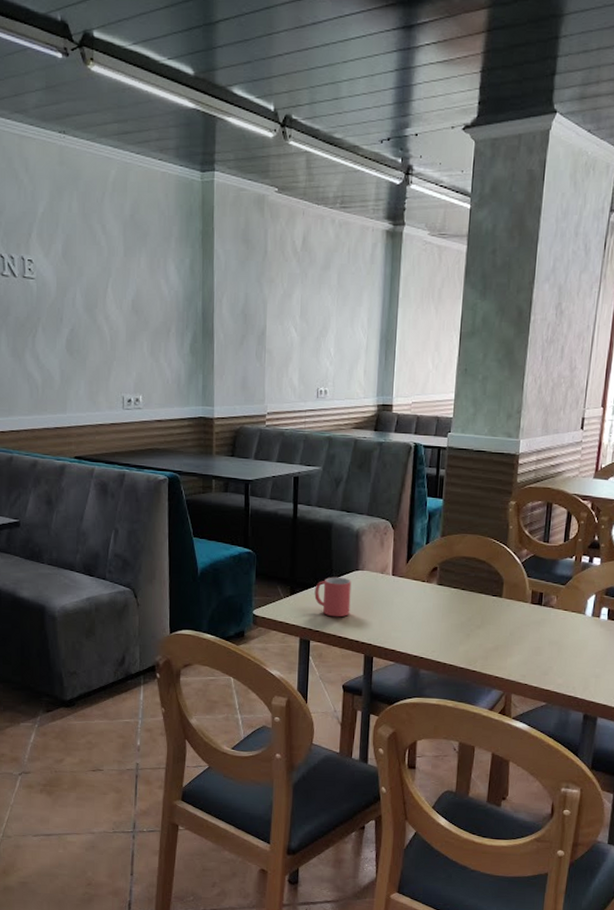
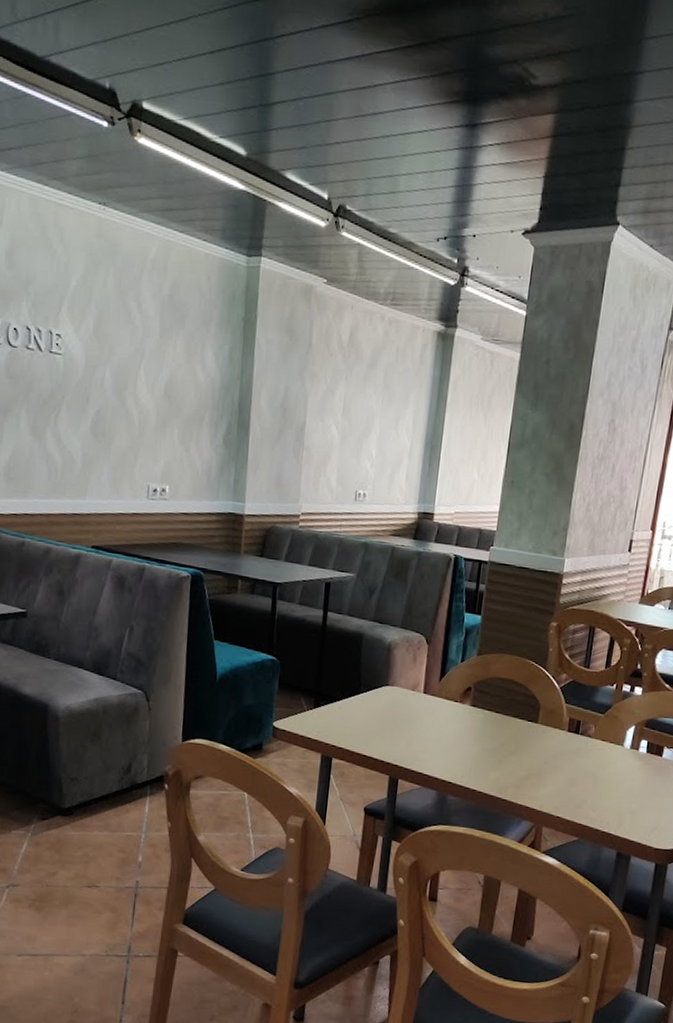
mug: present [314,576,352,618] -> none [339,691,380,735]

